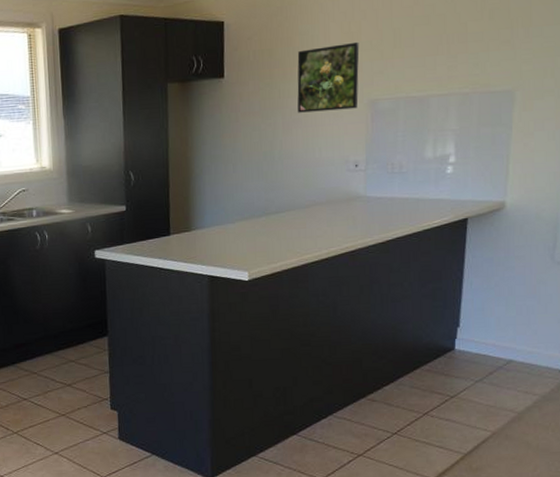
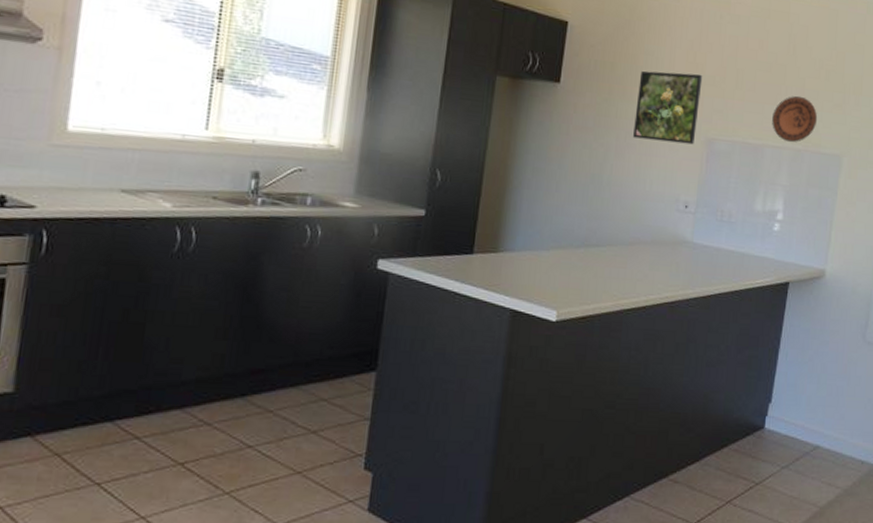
decorative plate: none [435,41,484,88] -> present [772,95,818,143]

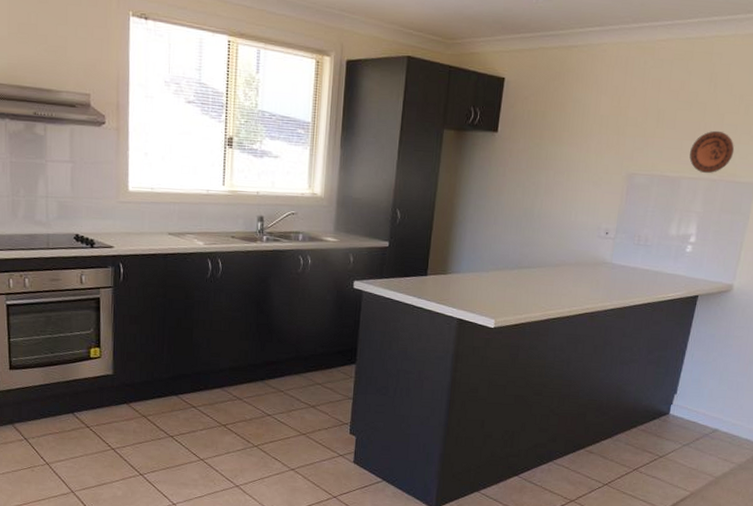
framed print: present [633,70,703,145] -> none [561,116,626,180]

